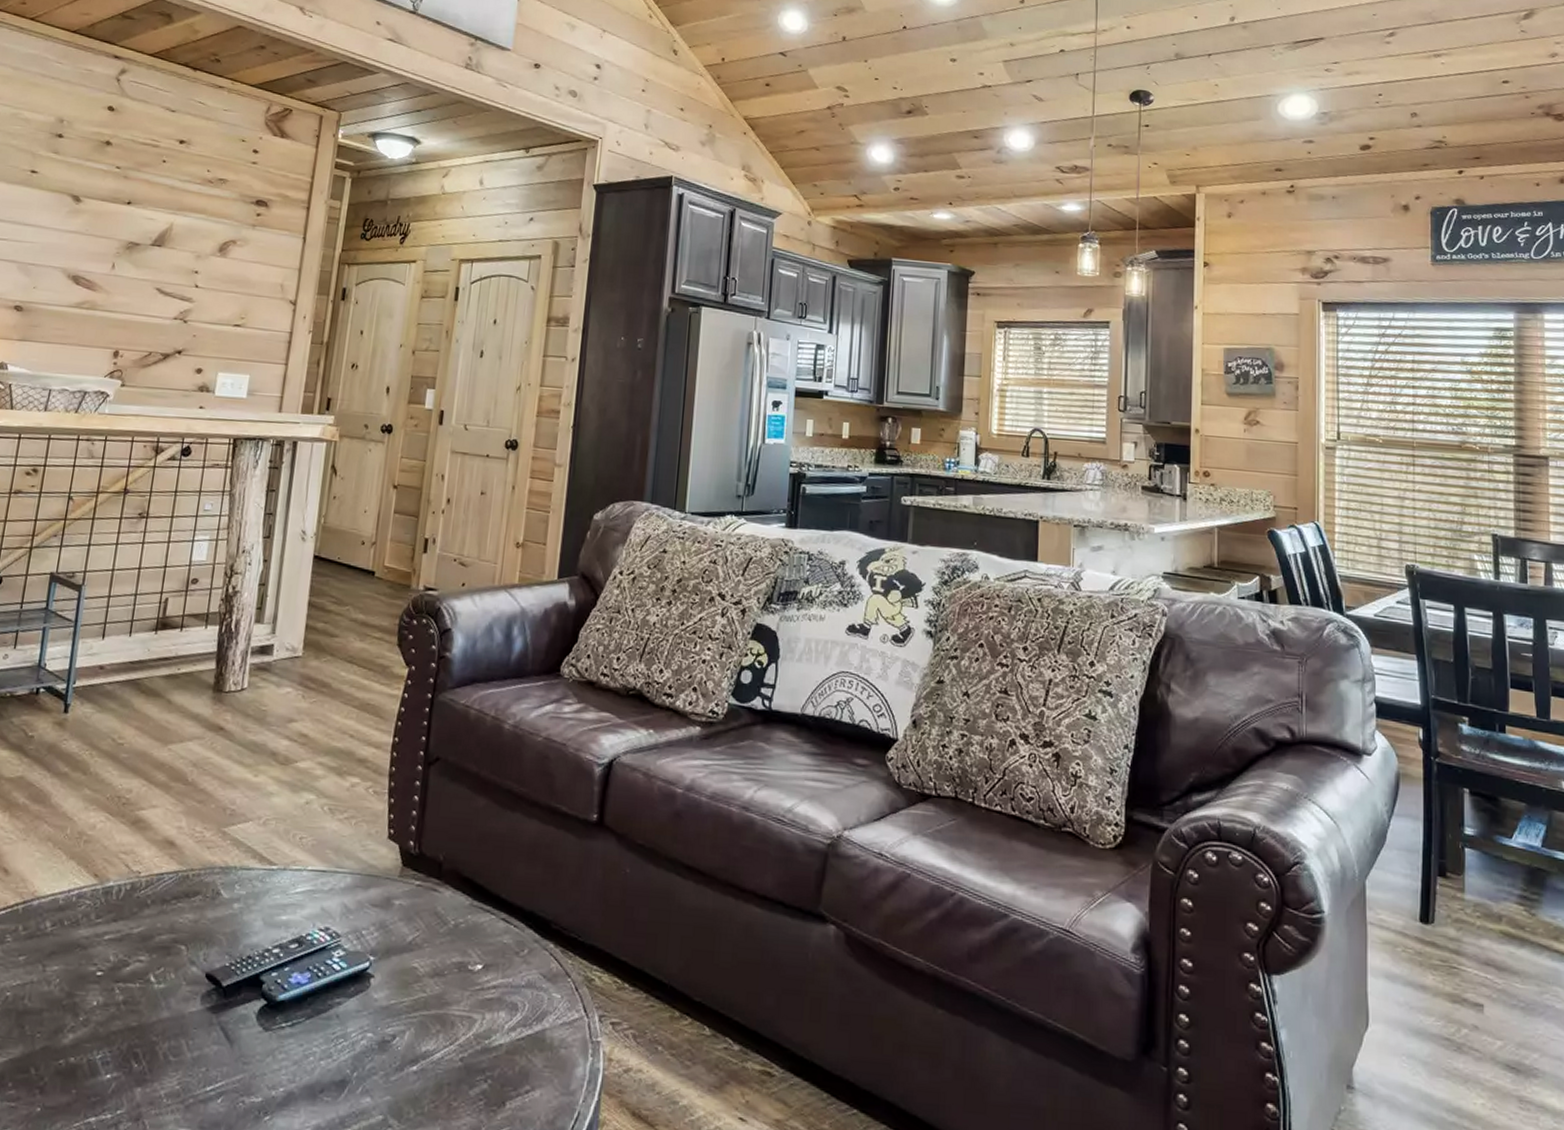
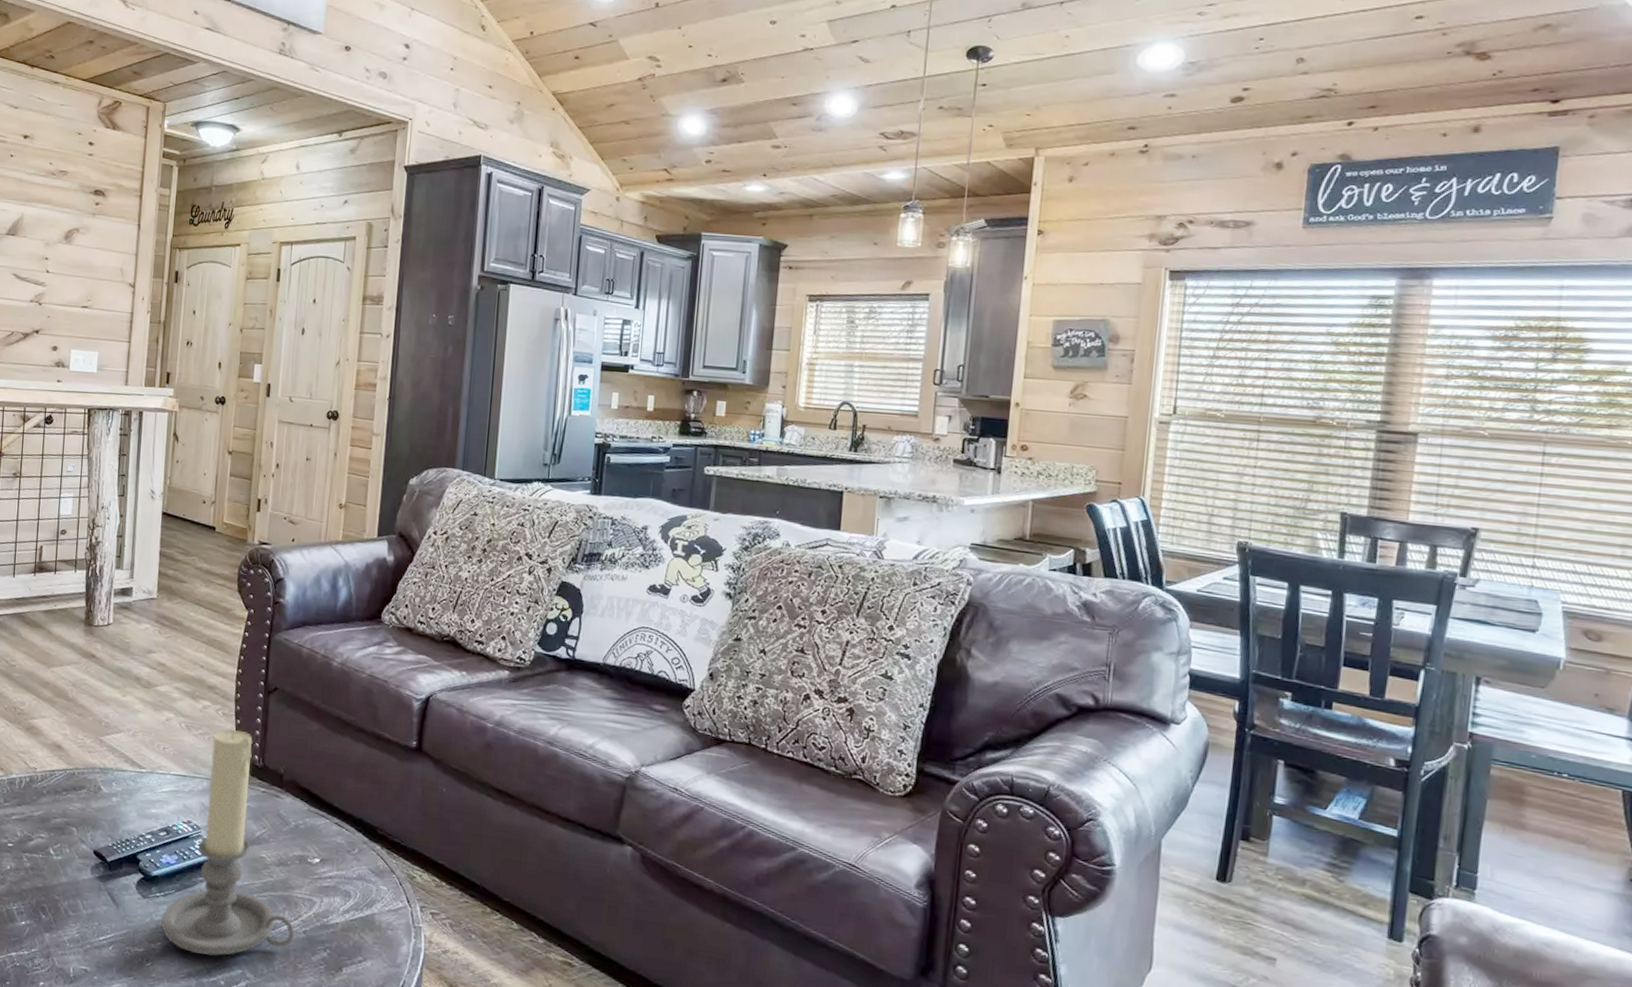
candle holder: none [286,810,450,1100] -> present [161,729,295,956]

